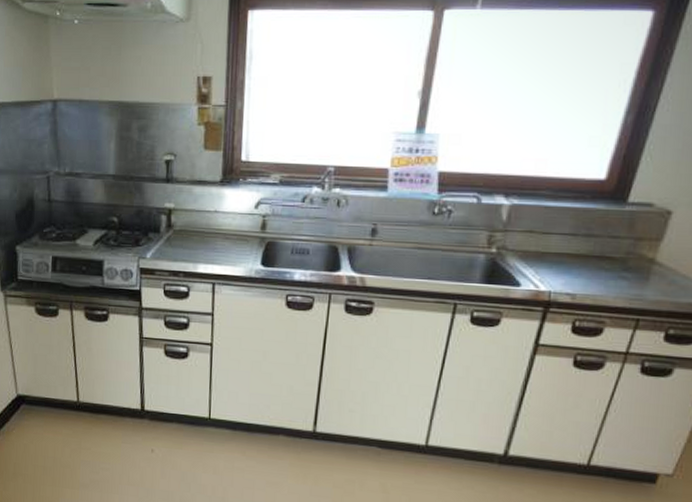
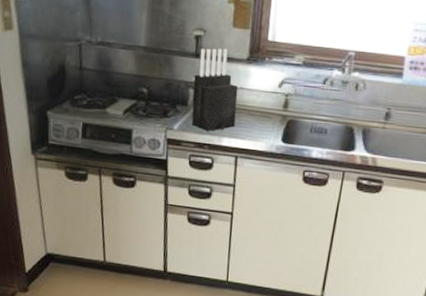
knife block: none [165,171,213,258] -> present [191,48,239,131]

